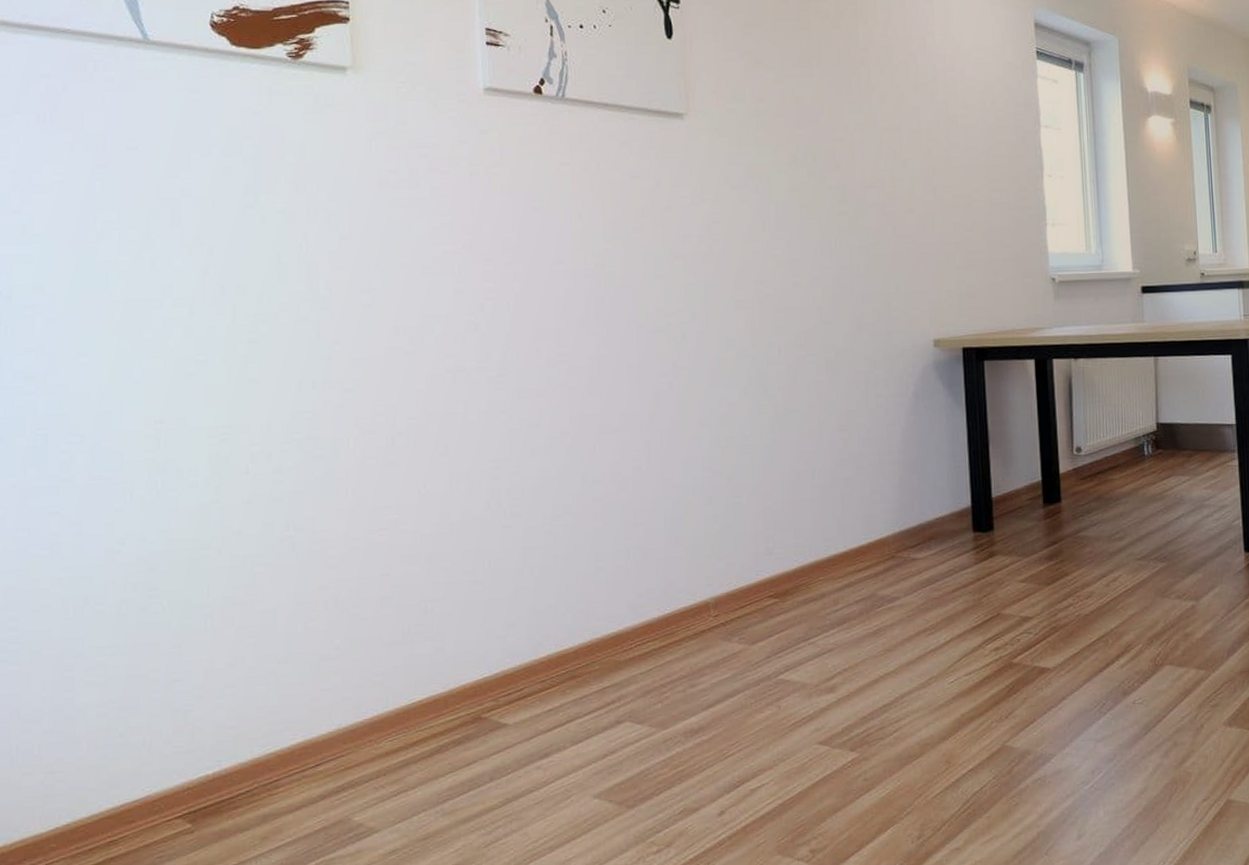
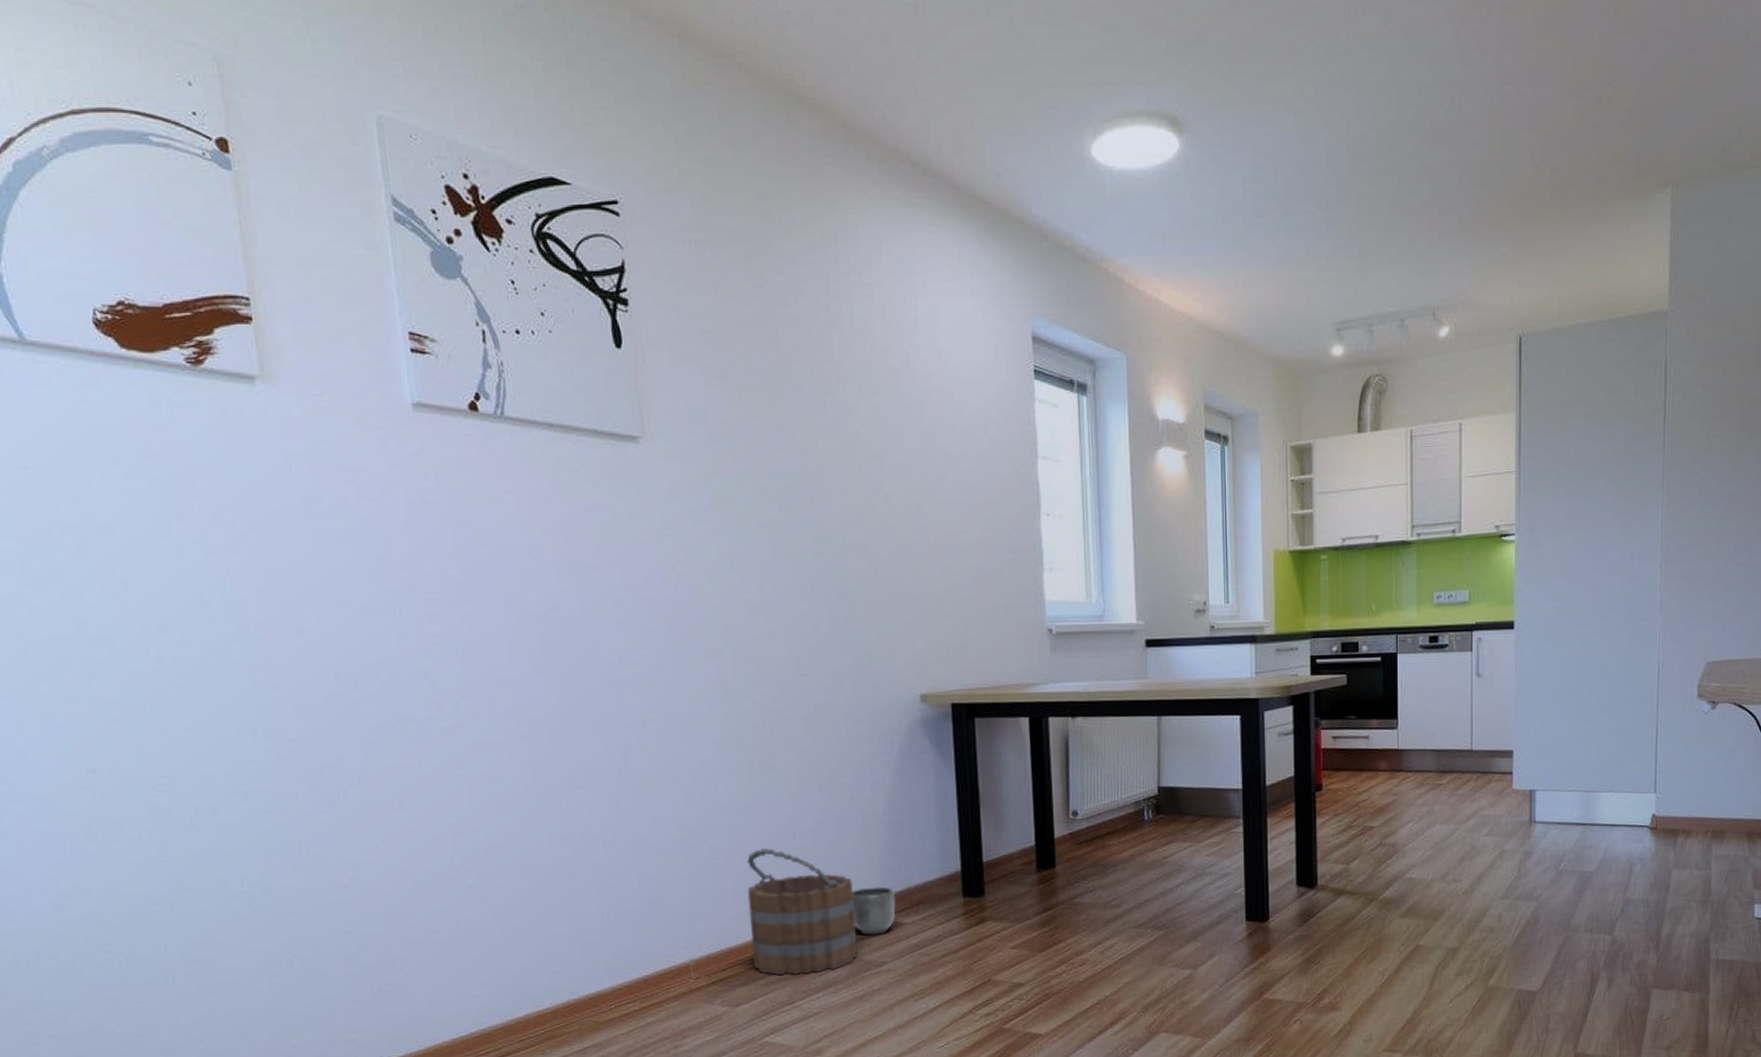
bucket: none [767,487,872,612] -> present [747,848,858,976]
planter: none [867,523,909,571] -> present [851,886,896,935]

